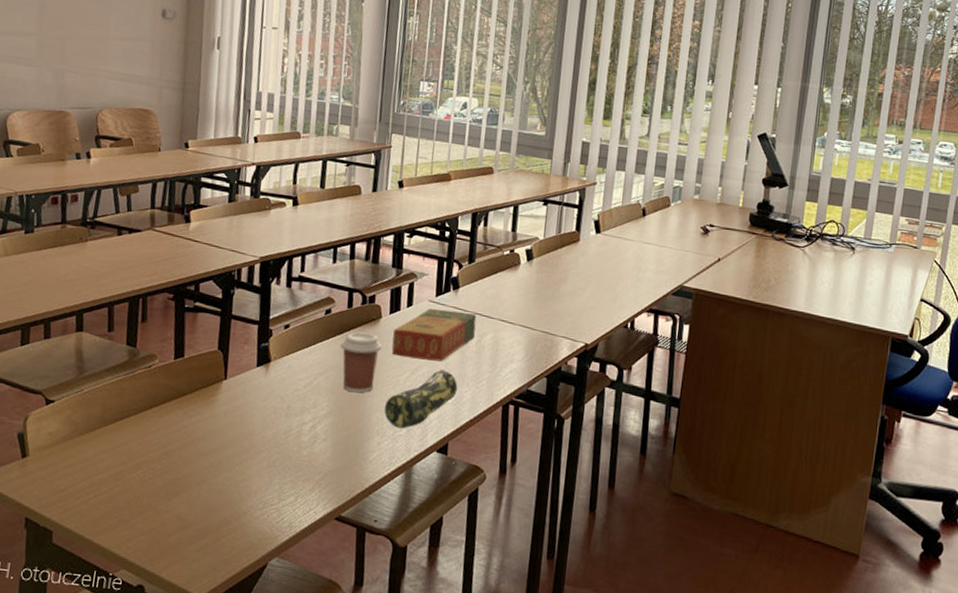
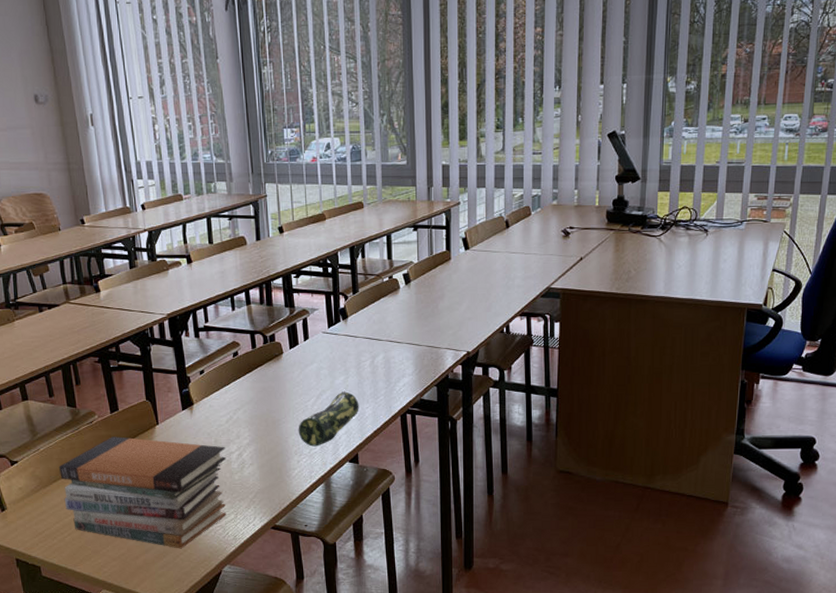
book stack: none [98,386,298,531] -> present [58,436,227,549]
coffee cup: present [340,332,382,393] -> none [251,368,287,421]
book: present [391,308,477,362] -> none [296,338,368,385]

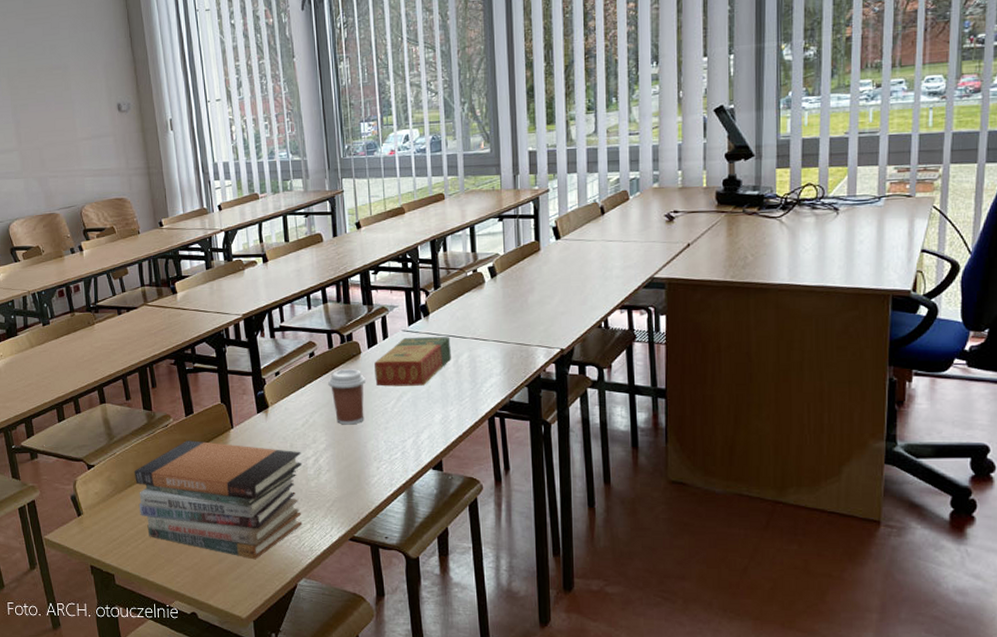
coffee cup: none [251,368,287,421] -> present [328,369,365,425]
book: none [296,338,368,385] -> present [374,336,451,387]
pencil case: present [298,390,359,447] -> none [377,392,443,452]

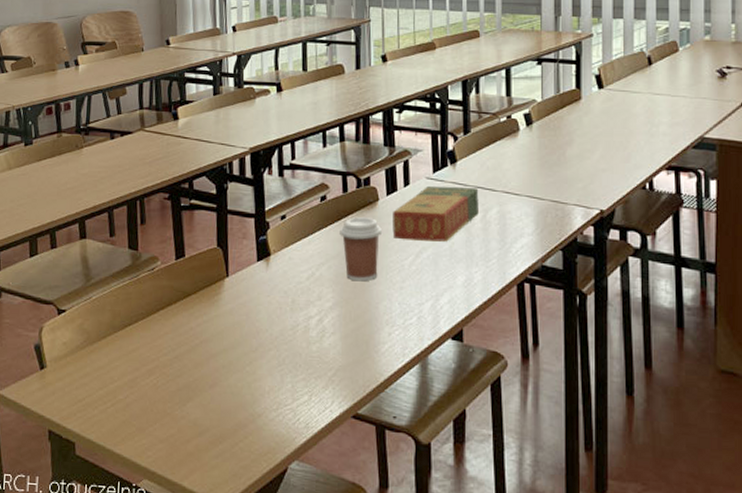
book stack: present [134,440,303,560] -> none [110,288,304,435]

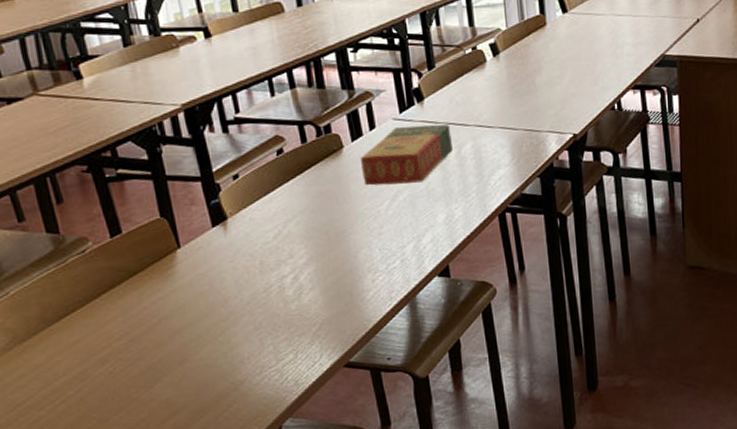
coffee cup: present [339,217,382,282] -> none [303,166,353,234]

